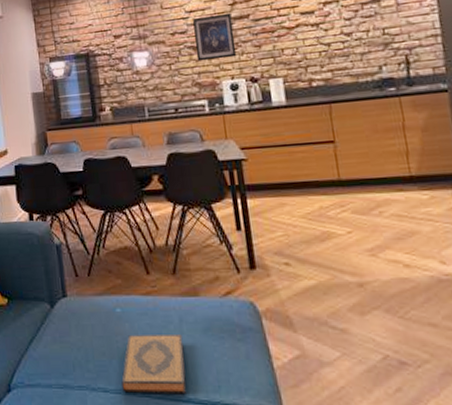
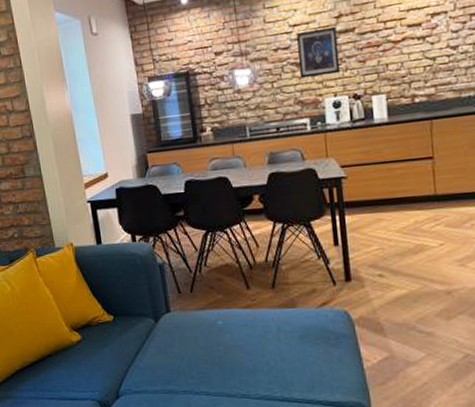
hardback book: present [121,335,186,395] -> none [223,342,283,395]

